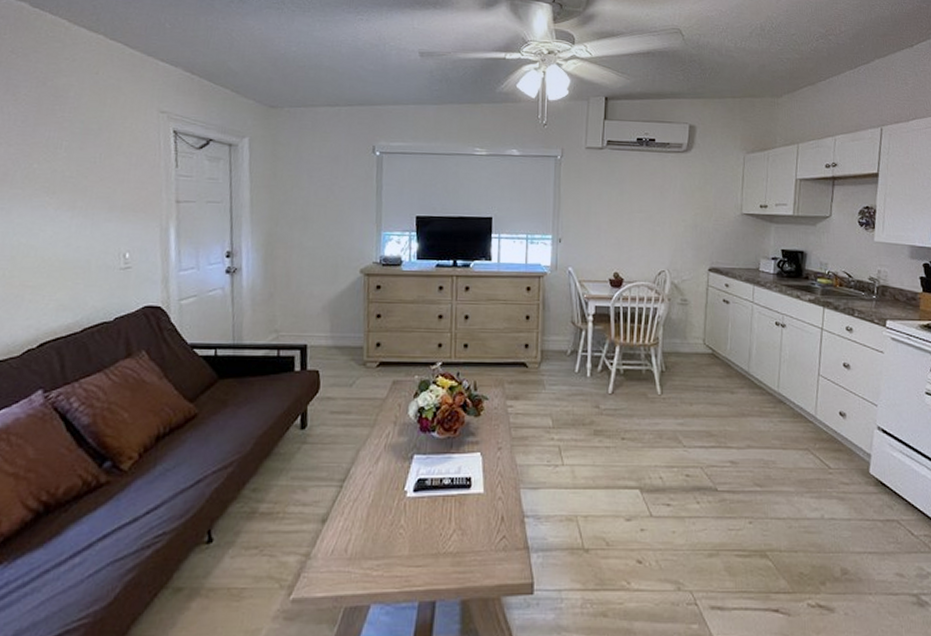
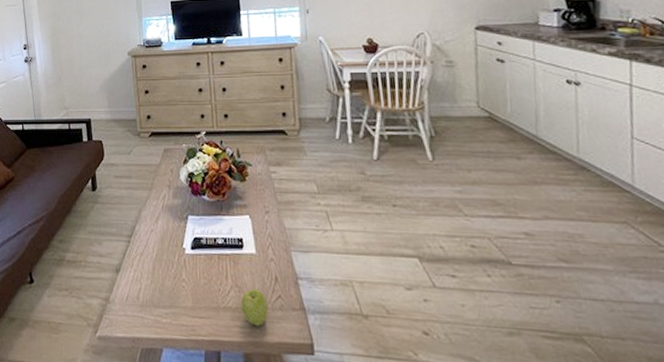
apple: none [462,531,492,570] -> present [241,289,269,327]

